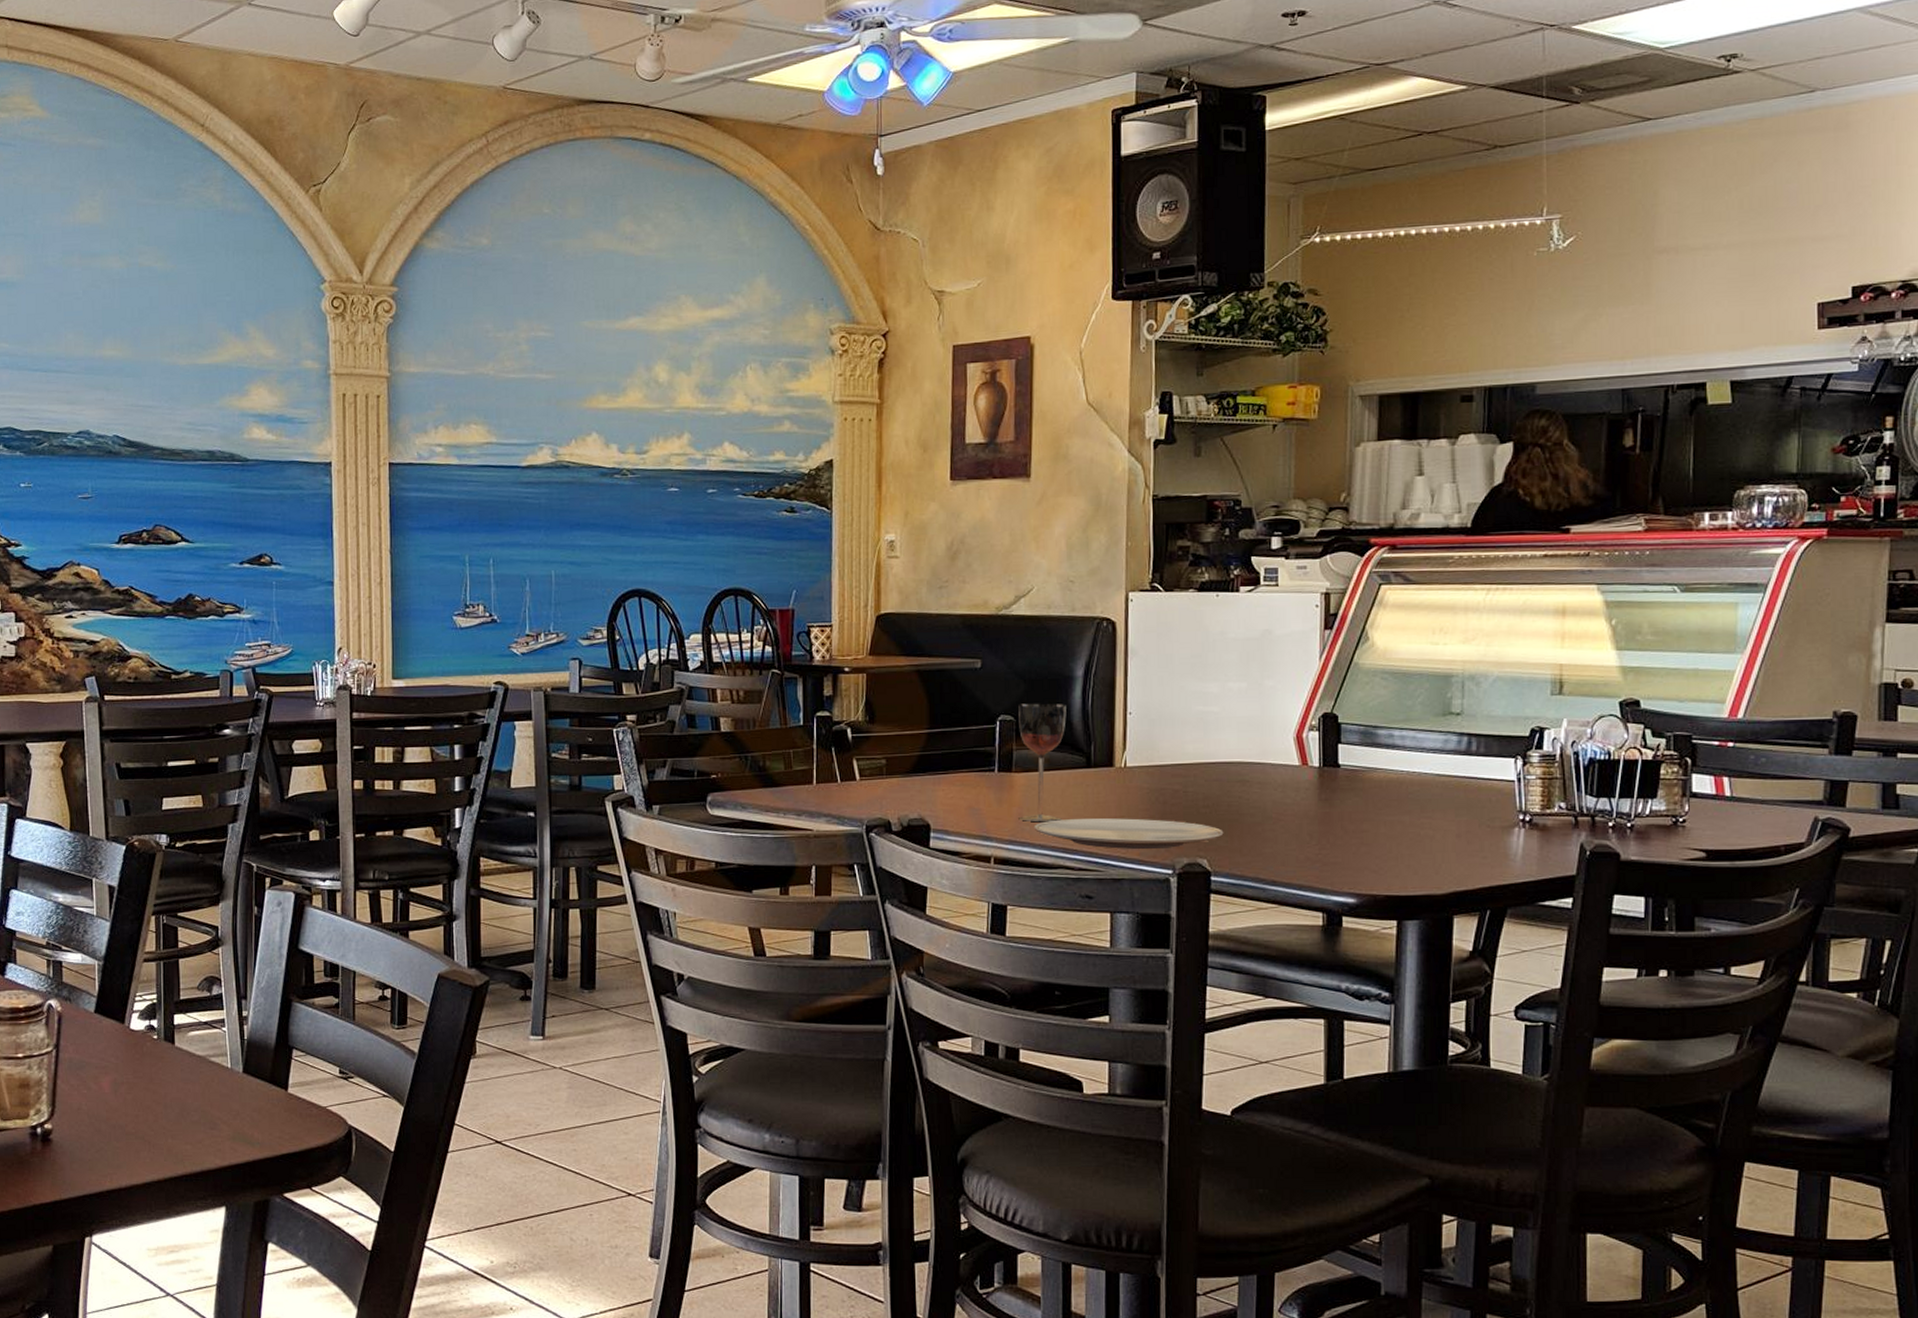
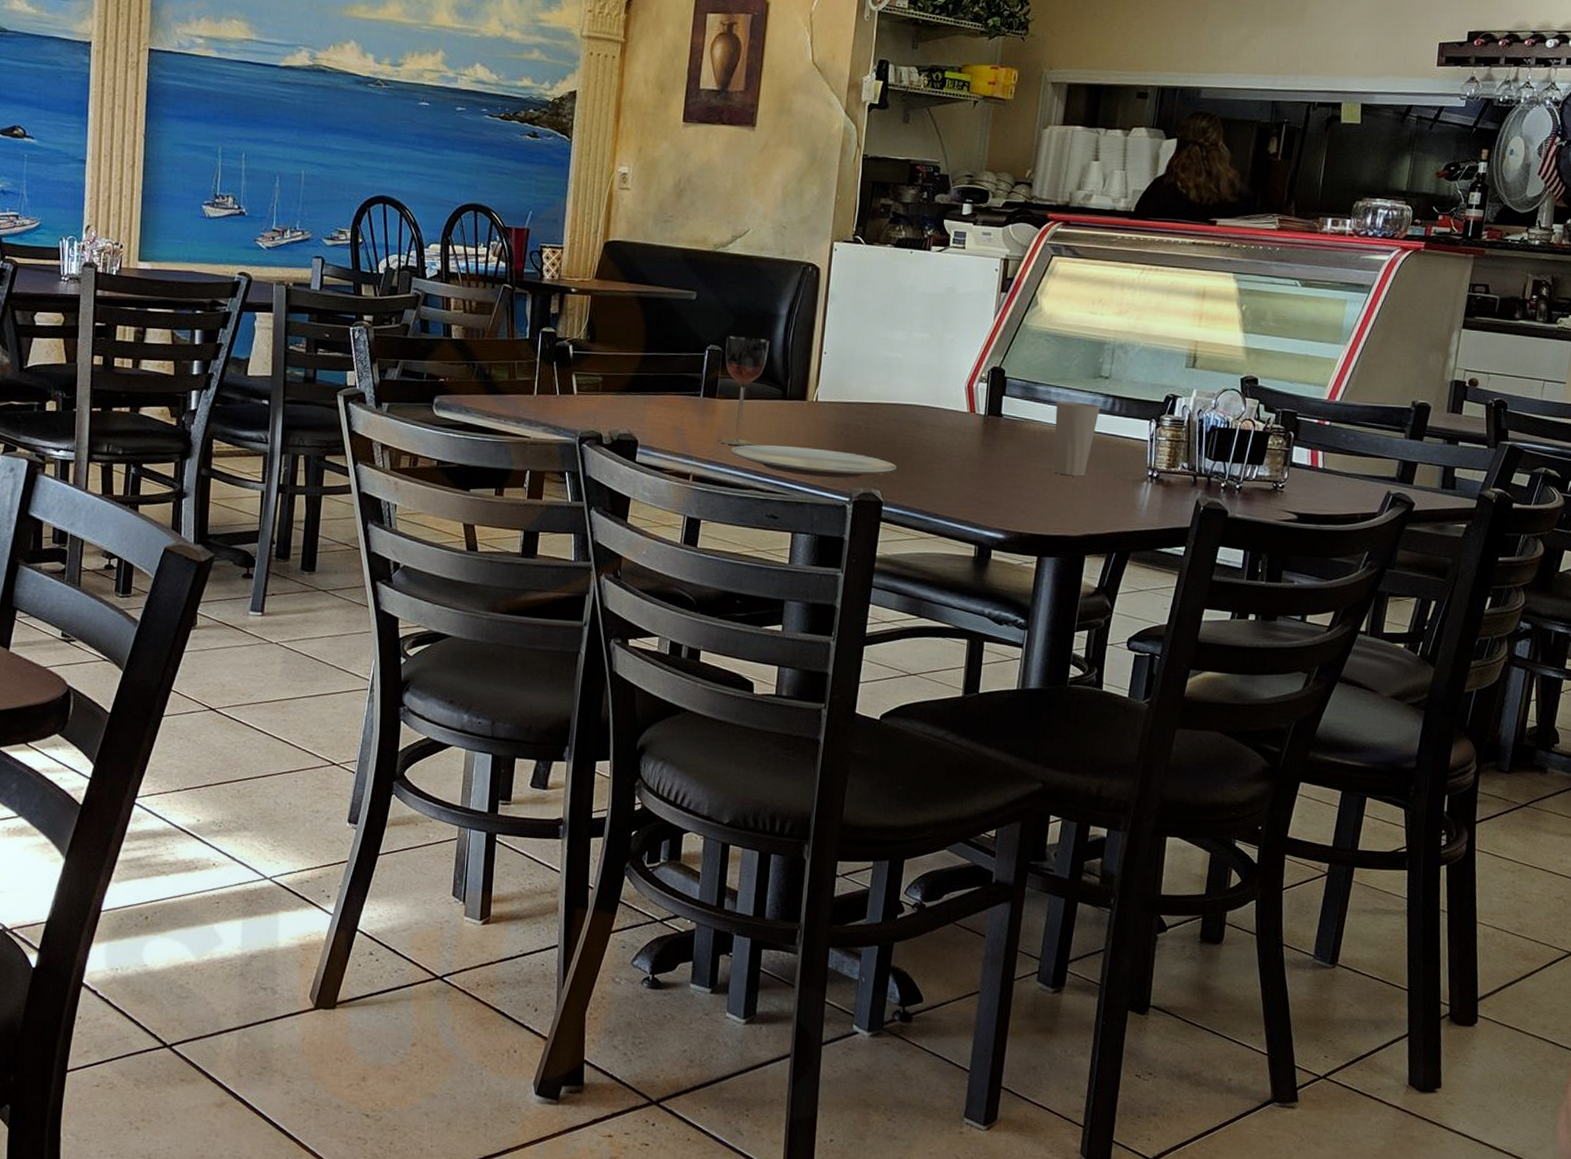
cup: none [1402,744,1454,827] -> present [1053,401,1100,477]

